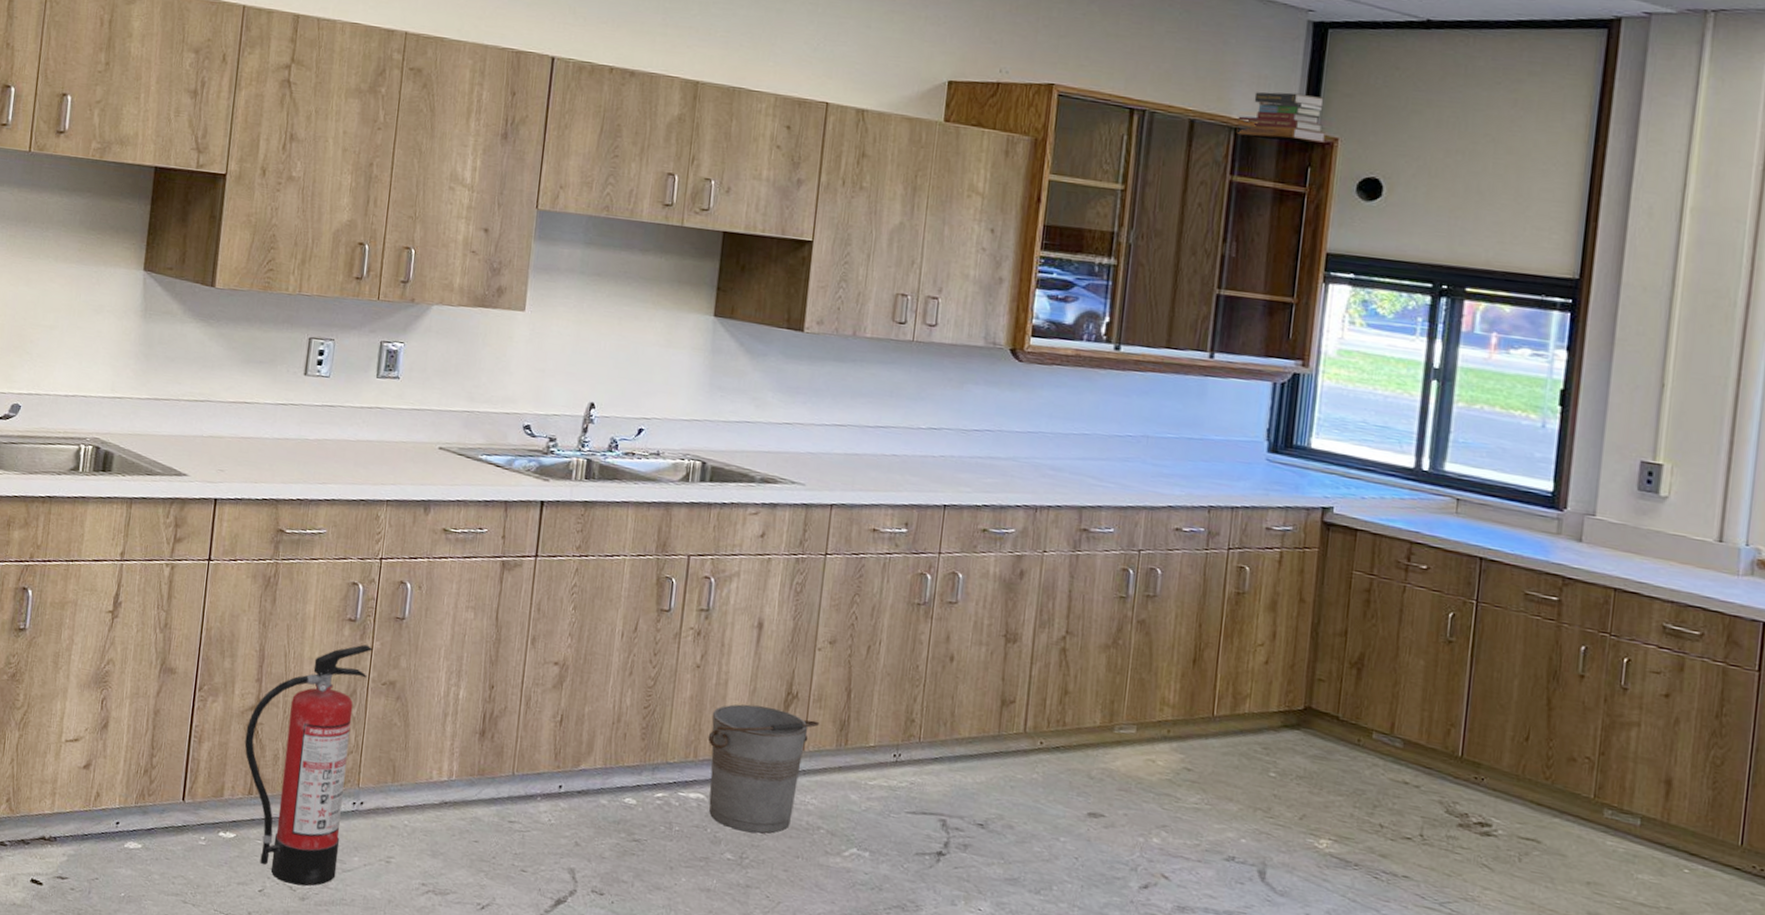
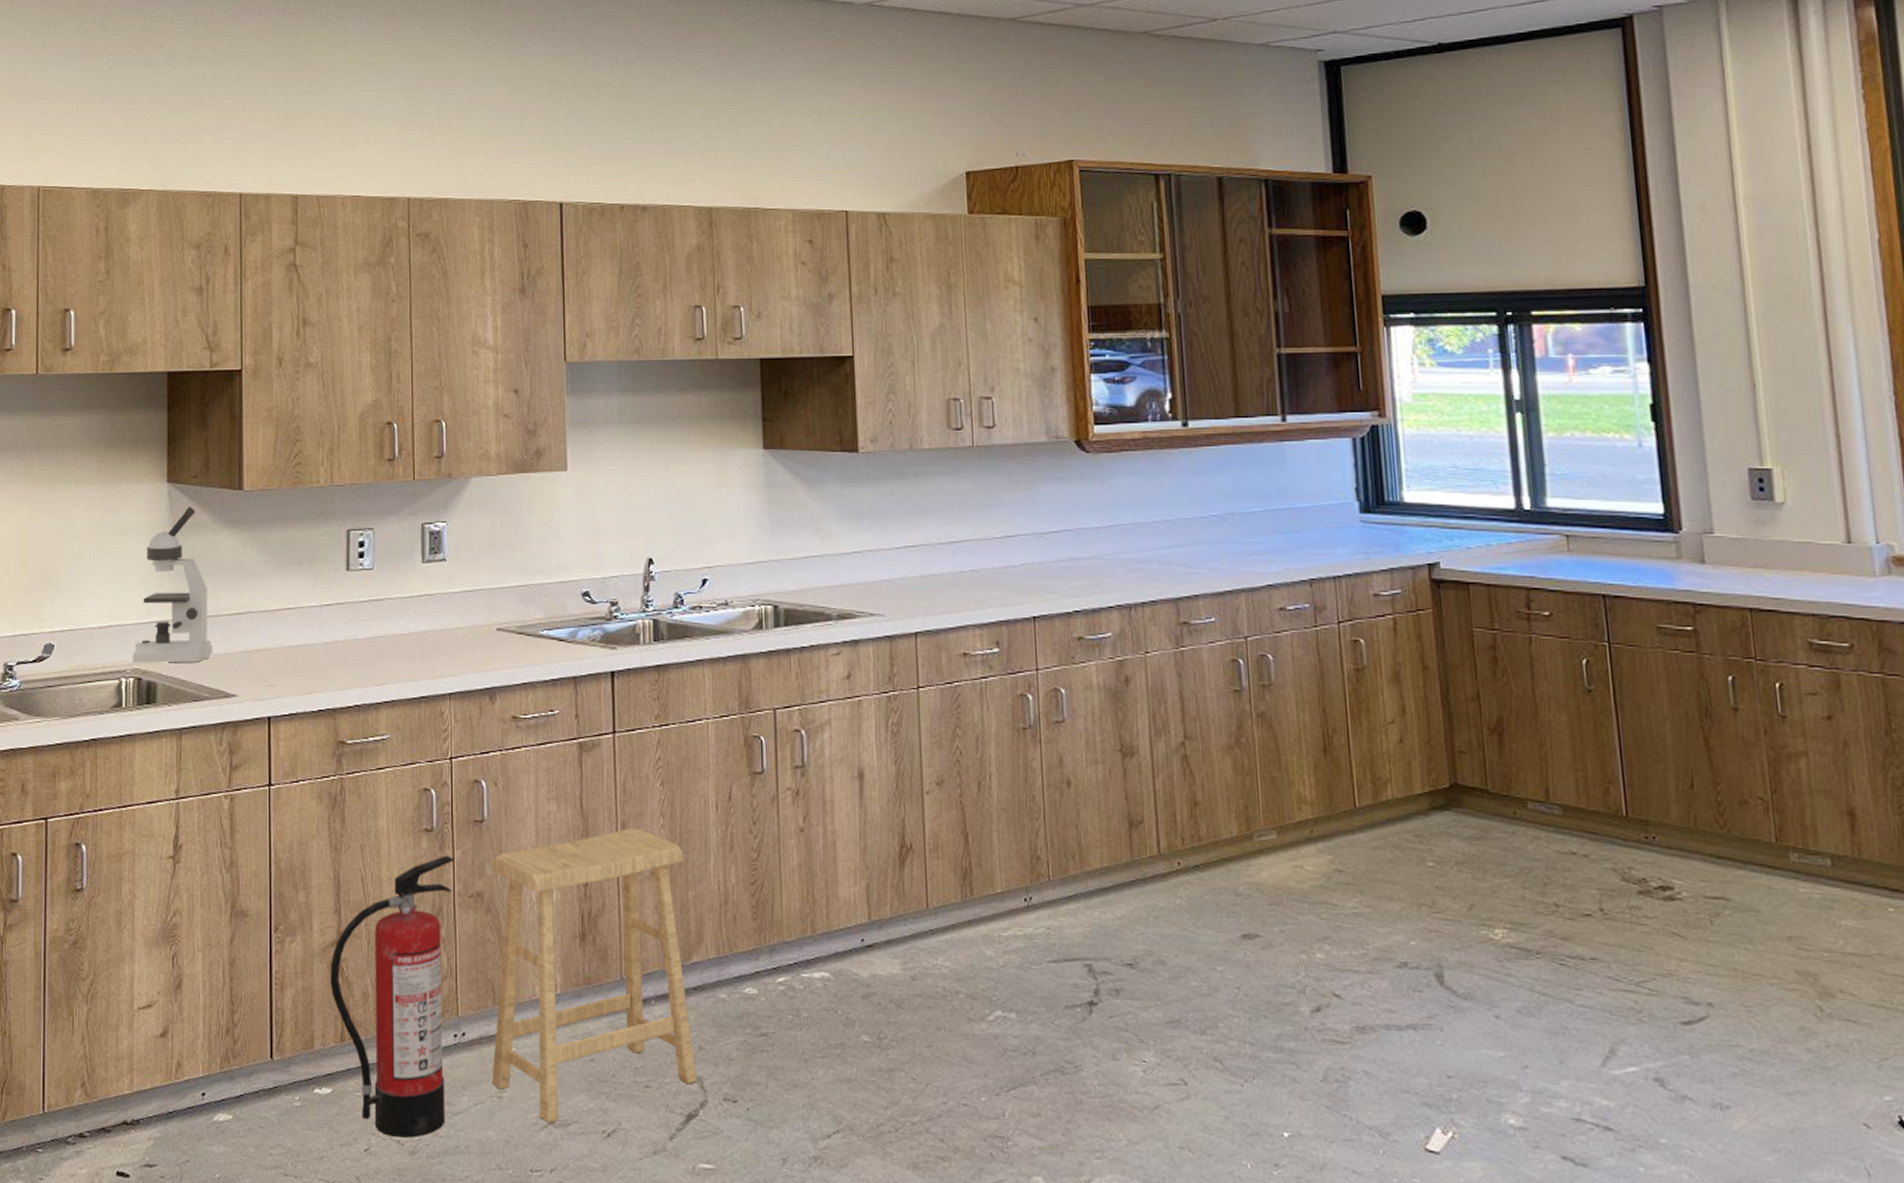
microscope: none [93,296,171,440] -> present [132,507,214,663]
stool: none [382,643,585,891] -> present [492,828,698,1124]
bucket: present [707,704,819,834] -> none [823,864,939,1008]
books: present [1236,92,1325,143] -> none [1265,135,1358,187]

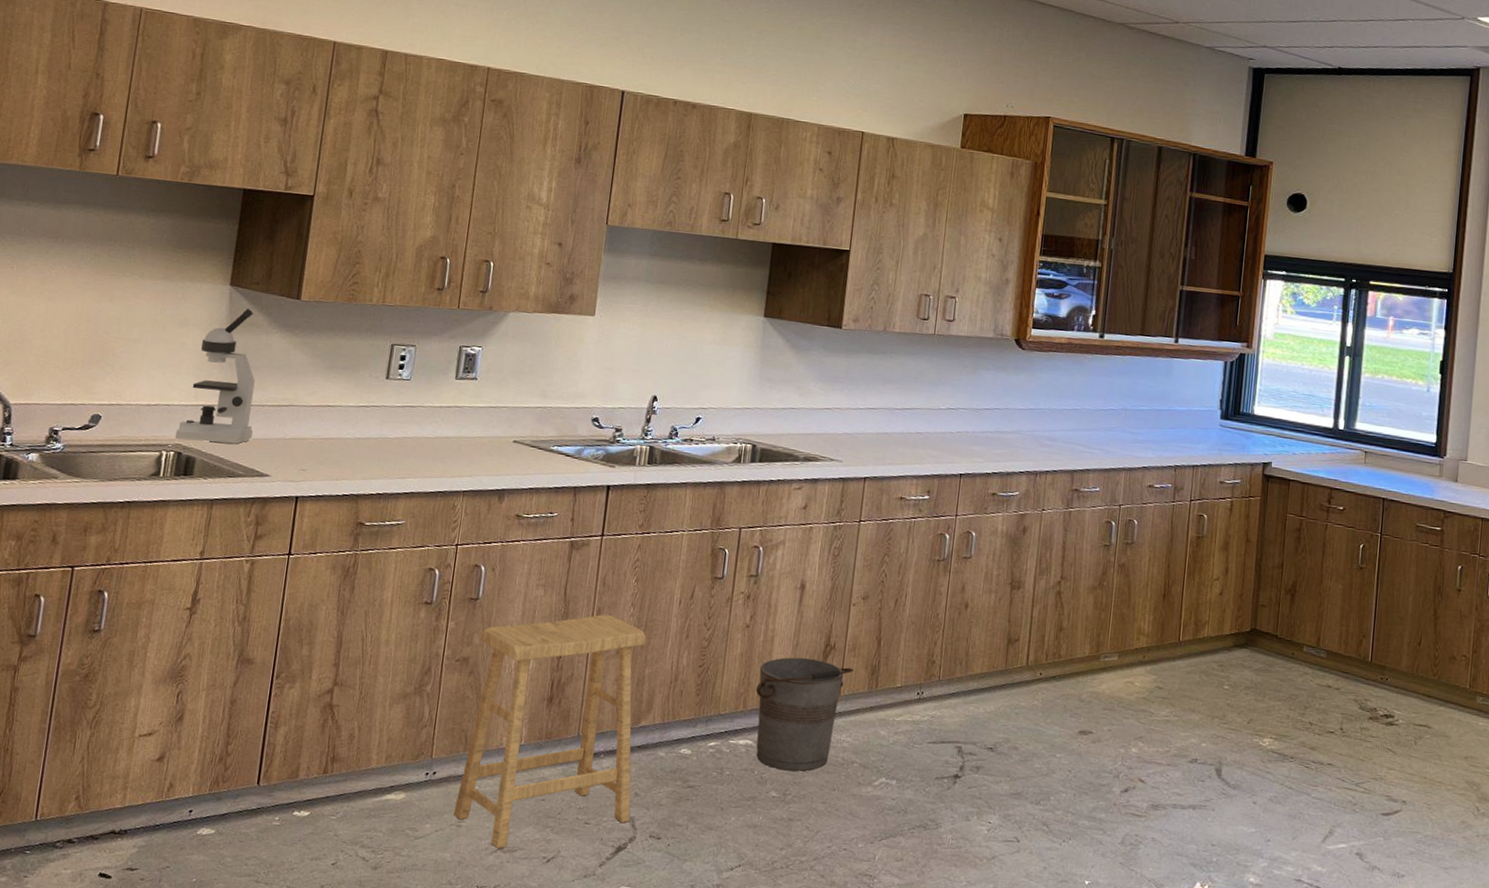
fire extinguisher: present [330,856,455,1138] -> none [320,625,448,856]
bucket: none [823,864,939,1008] -> present [755,657,853,771]

